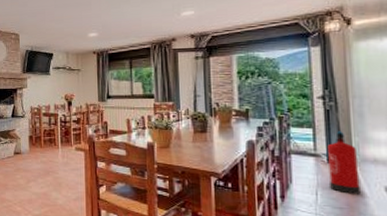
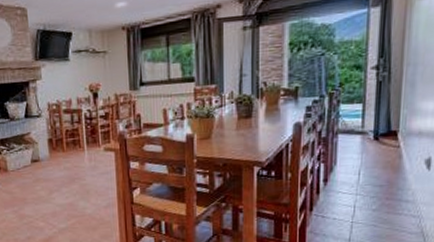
fire extinguisher: present [328,131,361,194] -> none [373,104,403,171]

